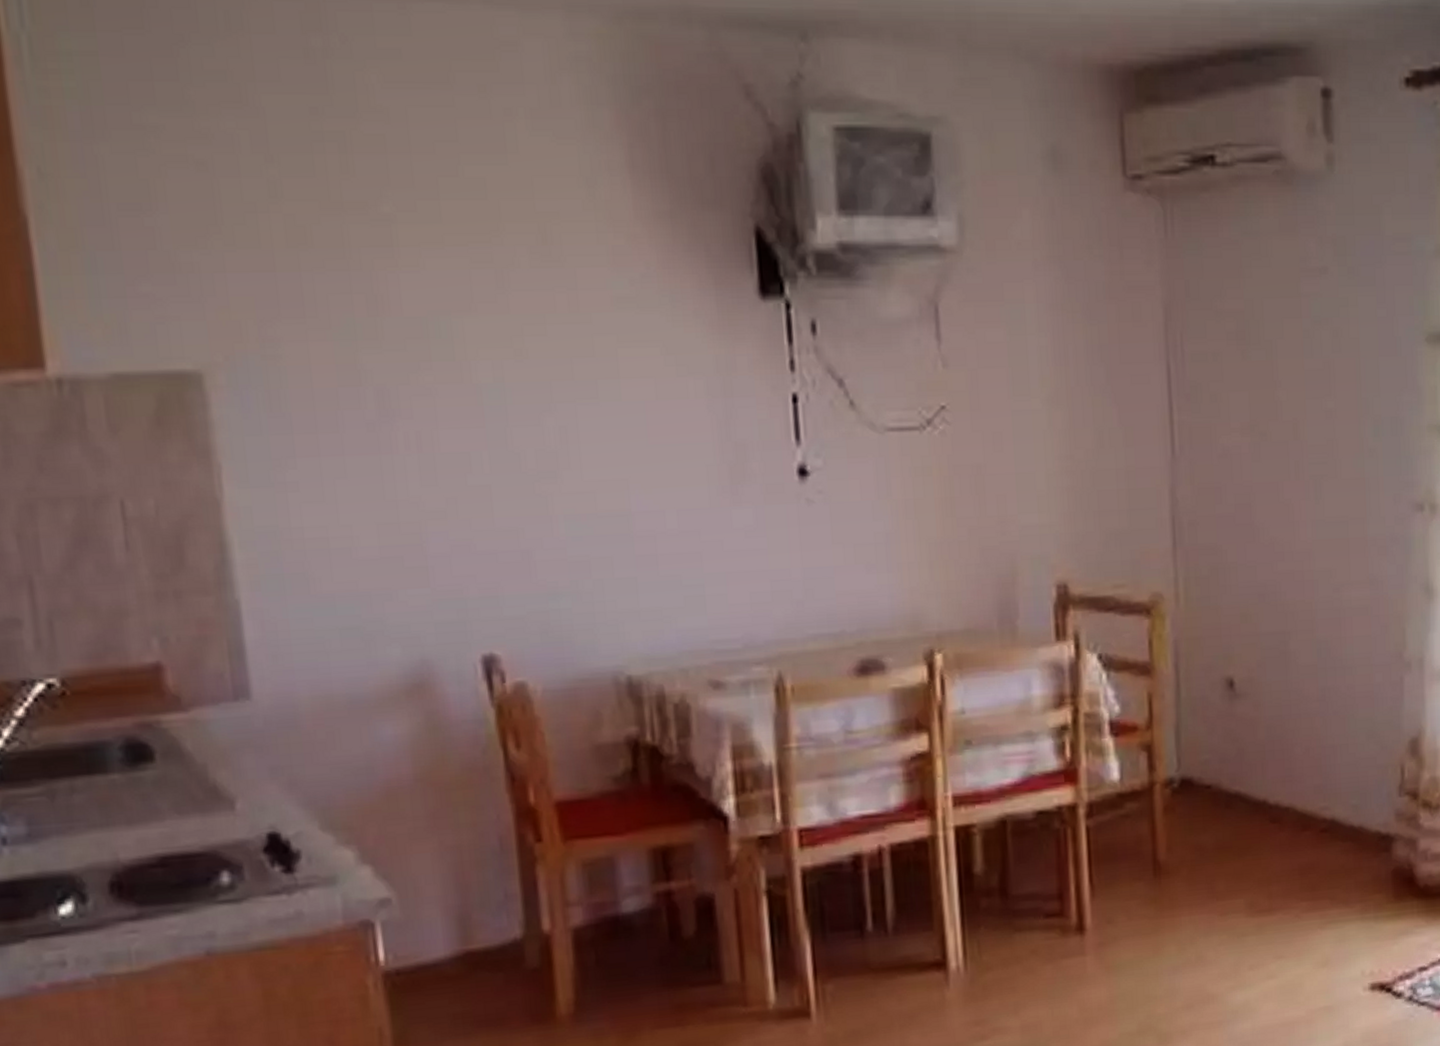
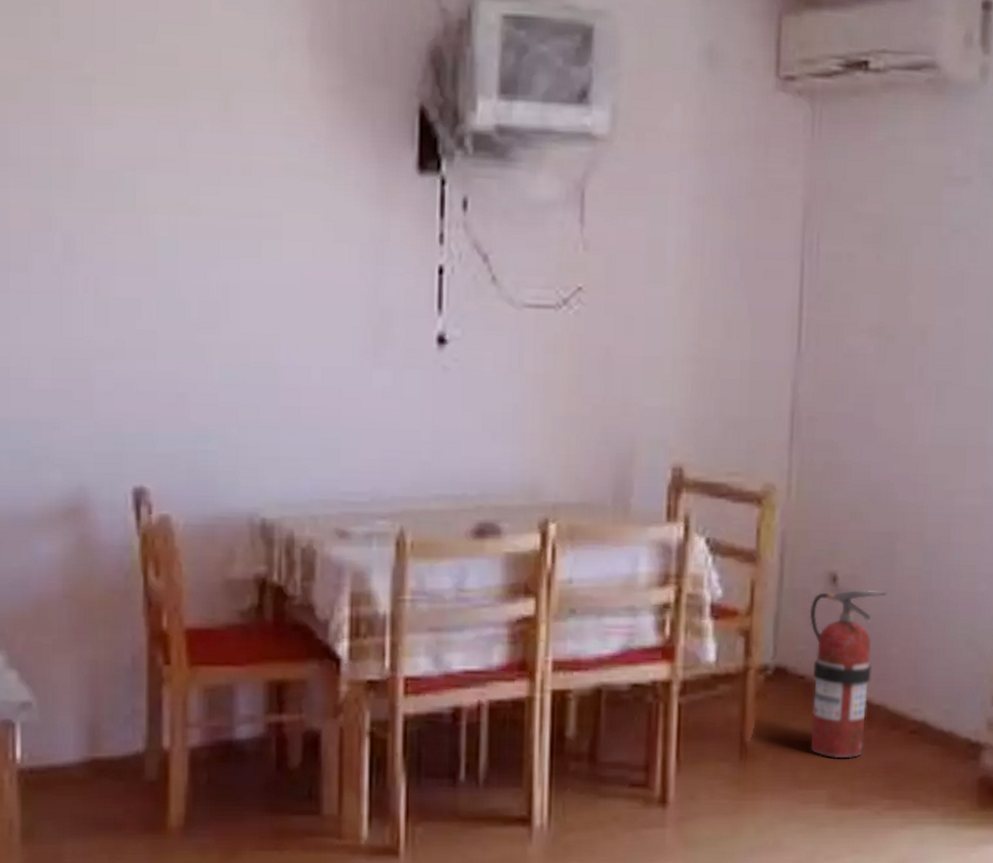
fire extinguisher: none [1209,691,1285,866] -> present [809,589,887,759]

